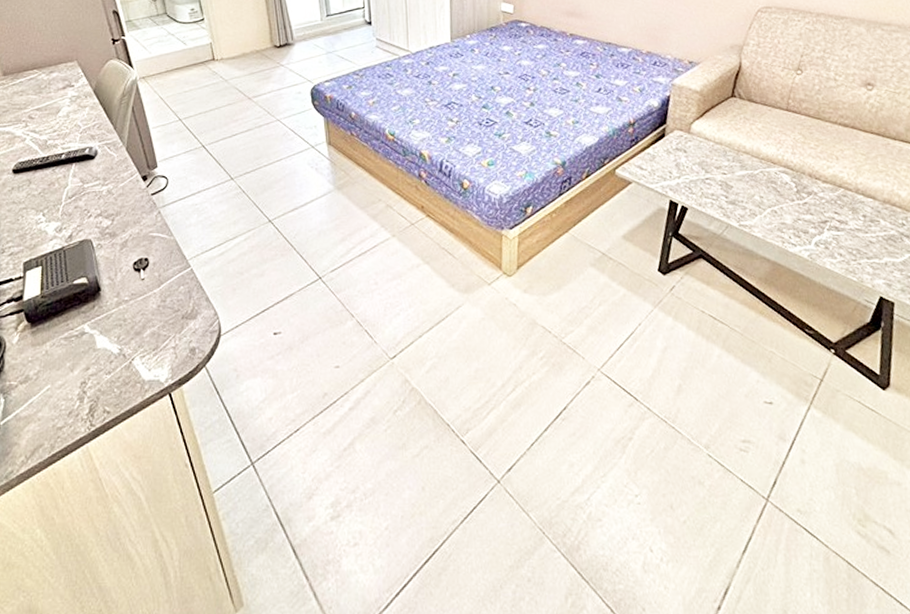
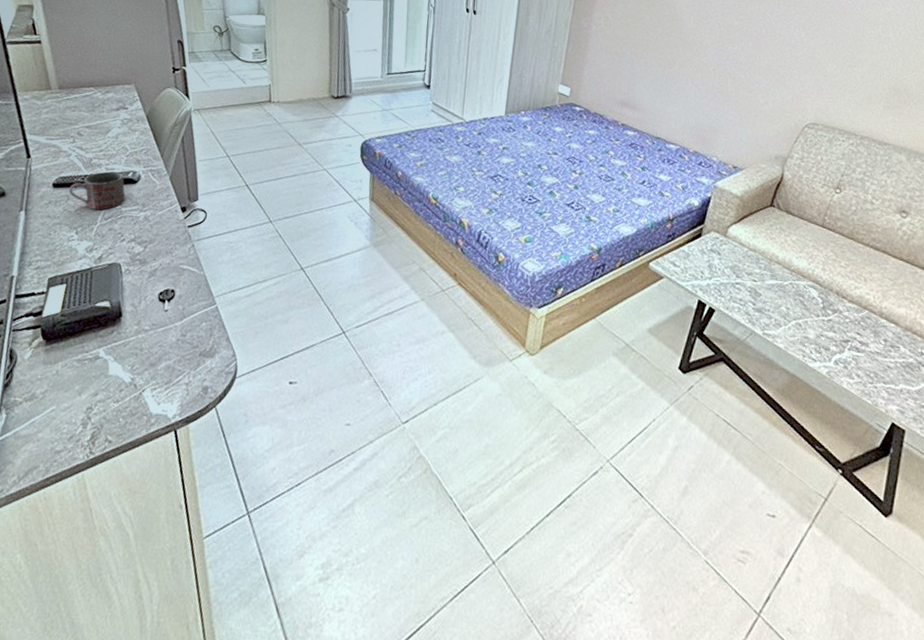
mug: none [29,150,87,190] -> present [68,171,126,211]

